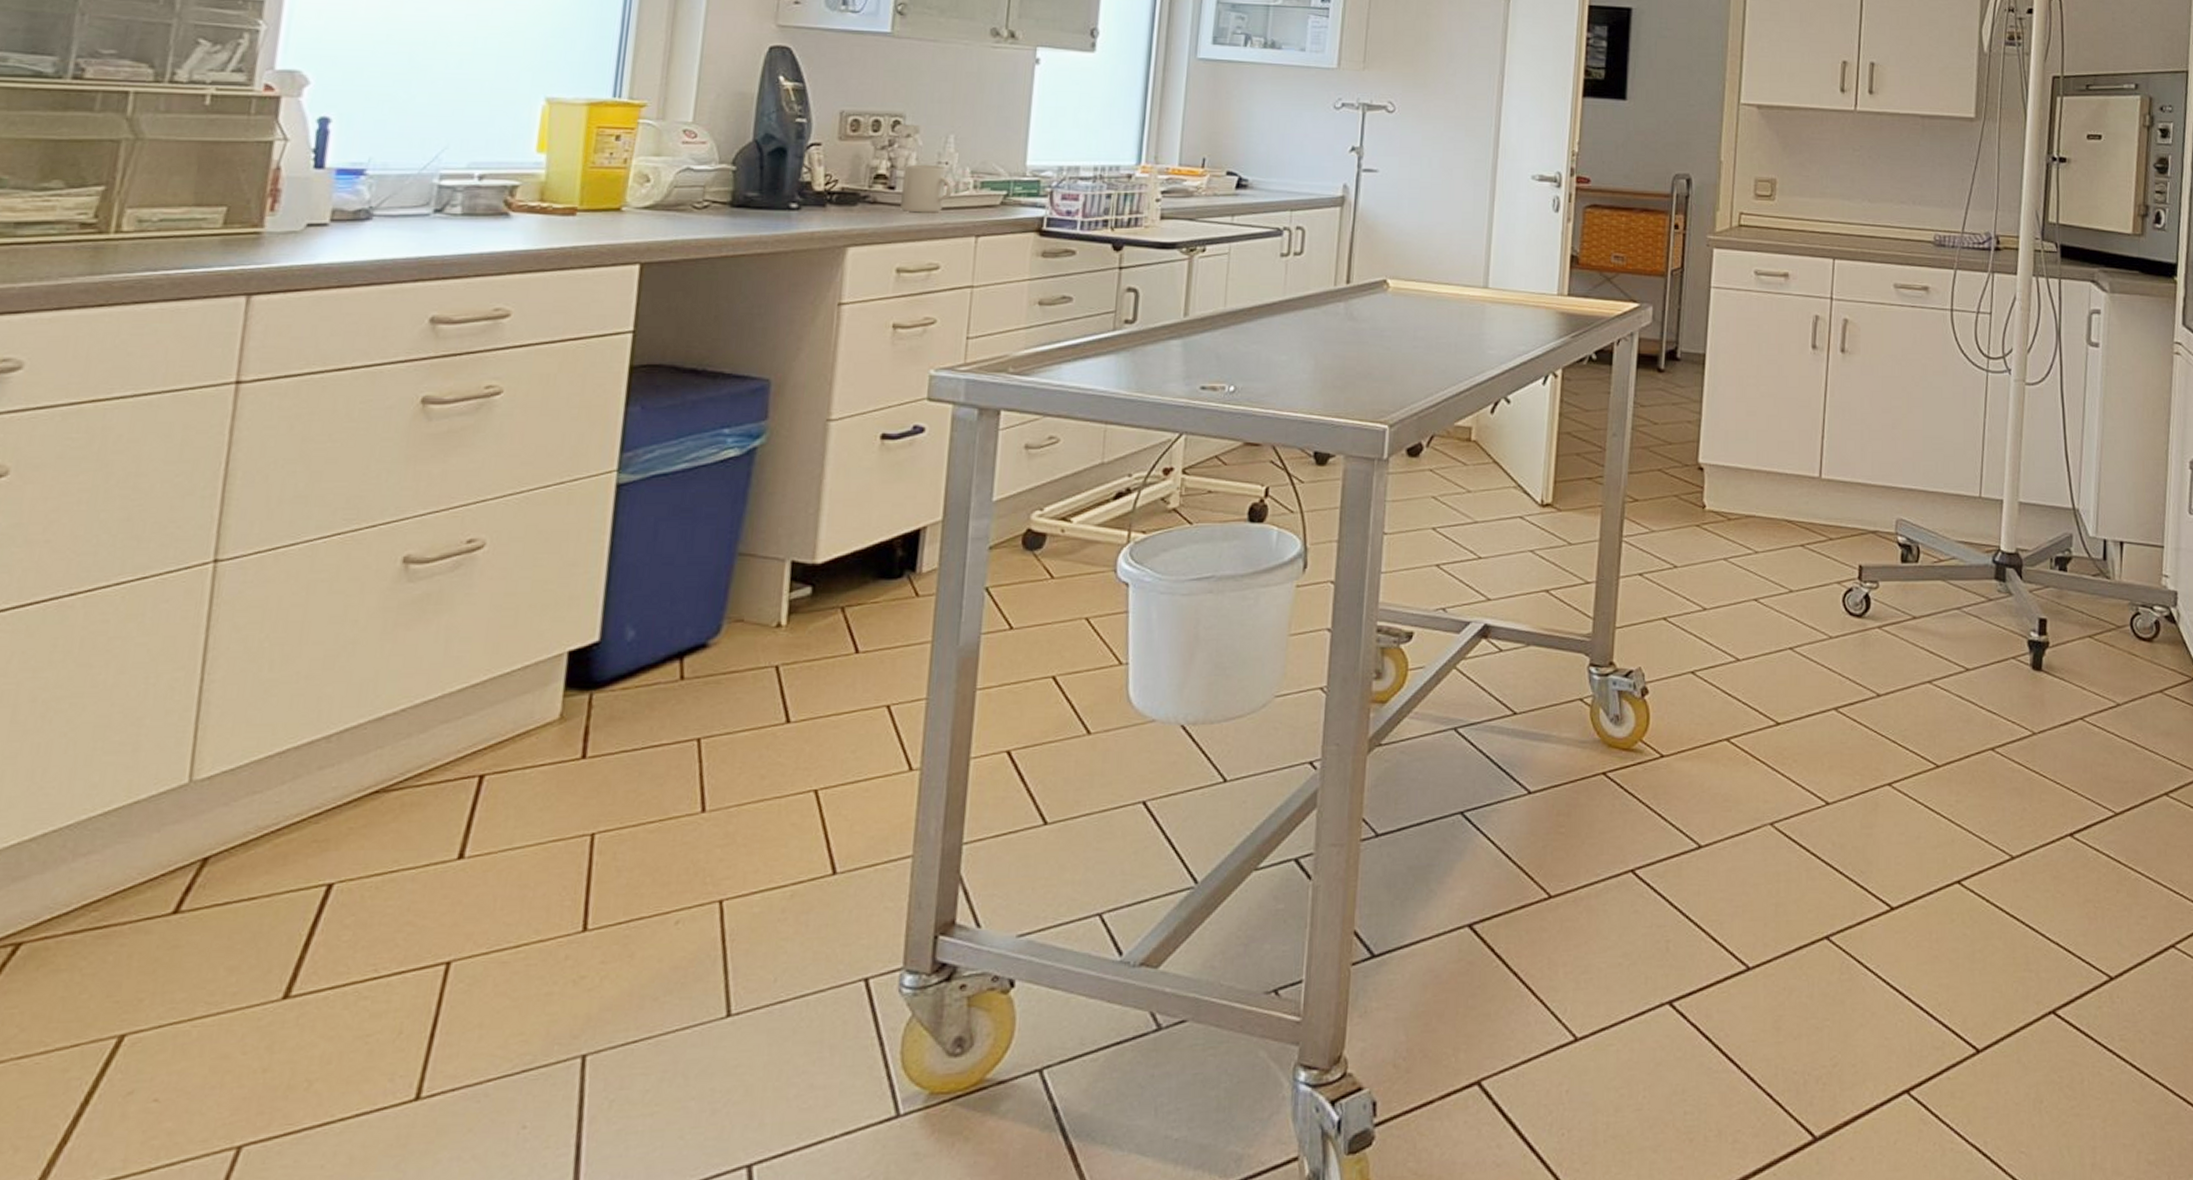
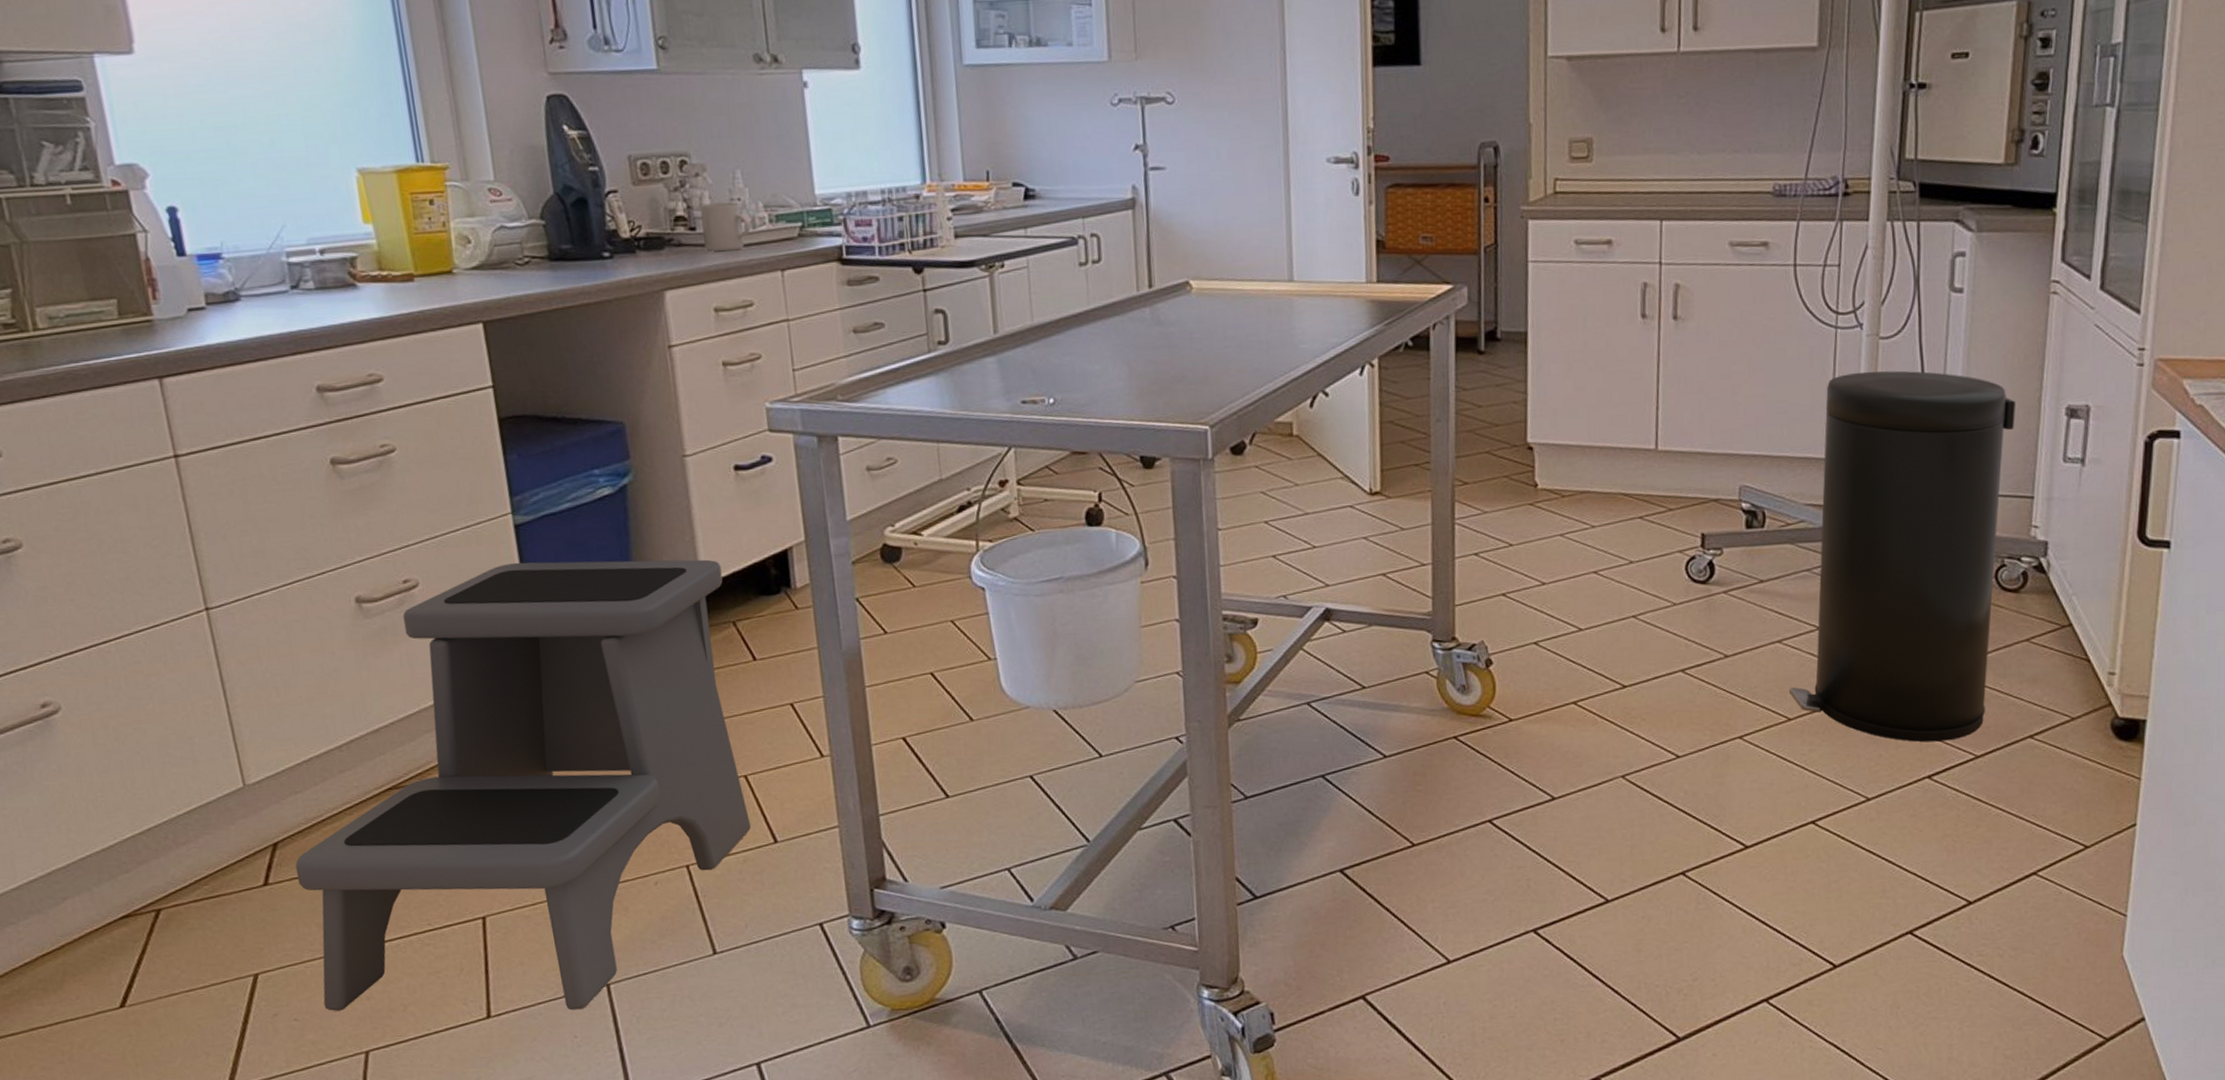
step stool: none [201,526,842,1091] -> present [295,559,752,1011]
pedal bin: none [1937,414,2147,797] -> present [1788,370,2017,742]

